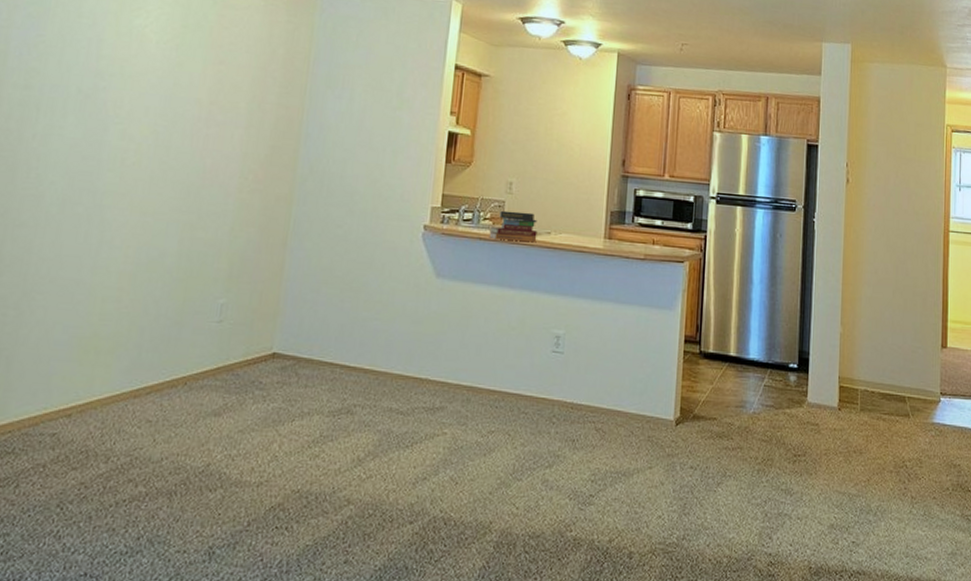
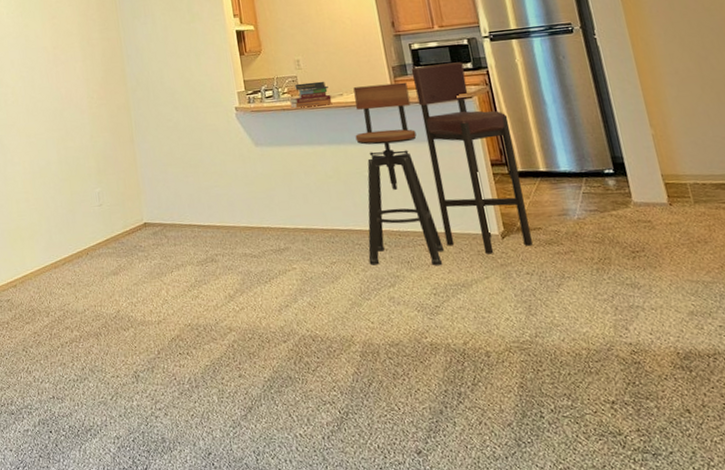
bar stool: none [531,227,622,449] -> present [353,82,445,266]
bar stool: none [618,216,713,442] -> present [411,62,533,254]

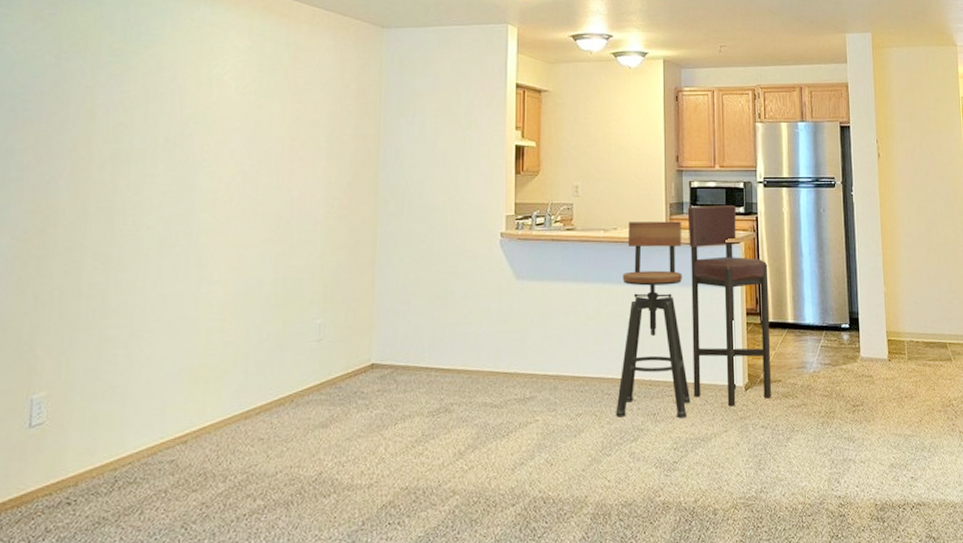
books: present [289,81,333,109] -> none [561,212,605,240]

